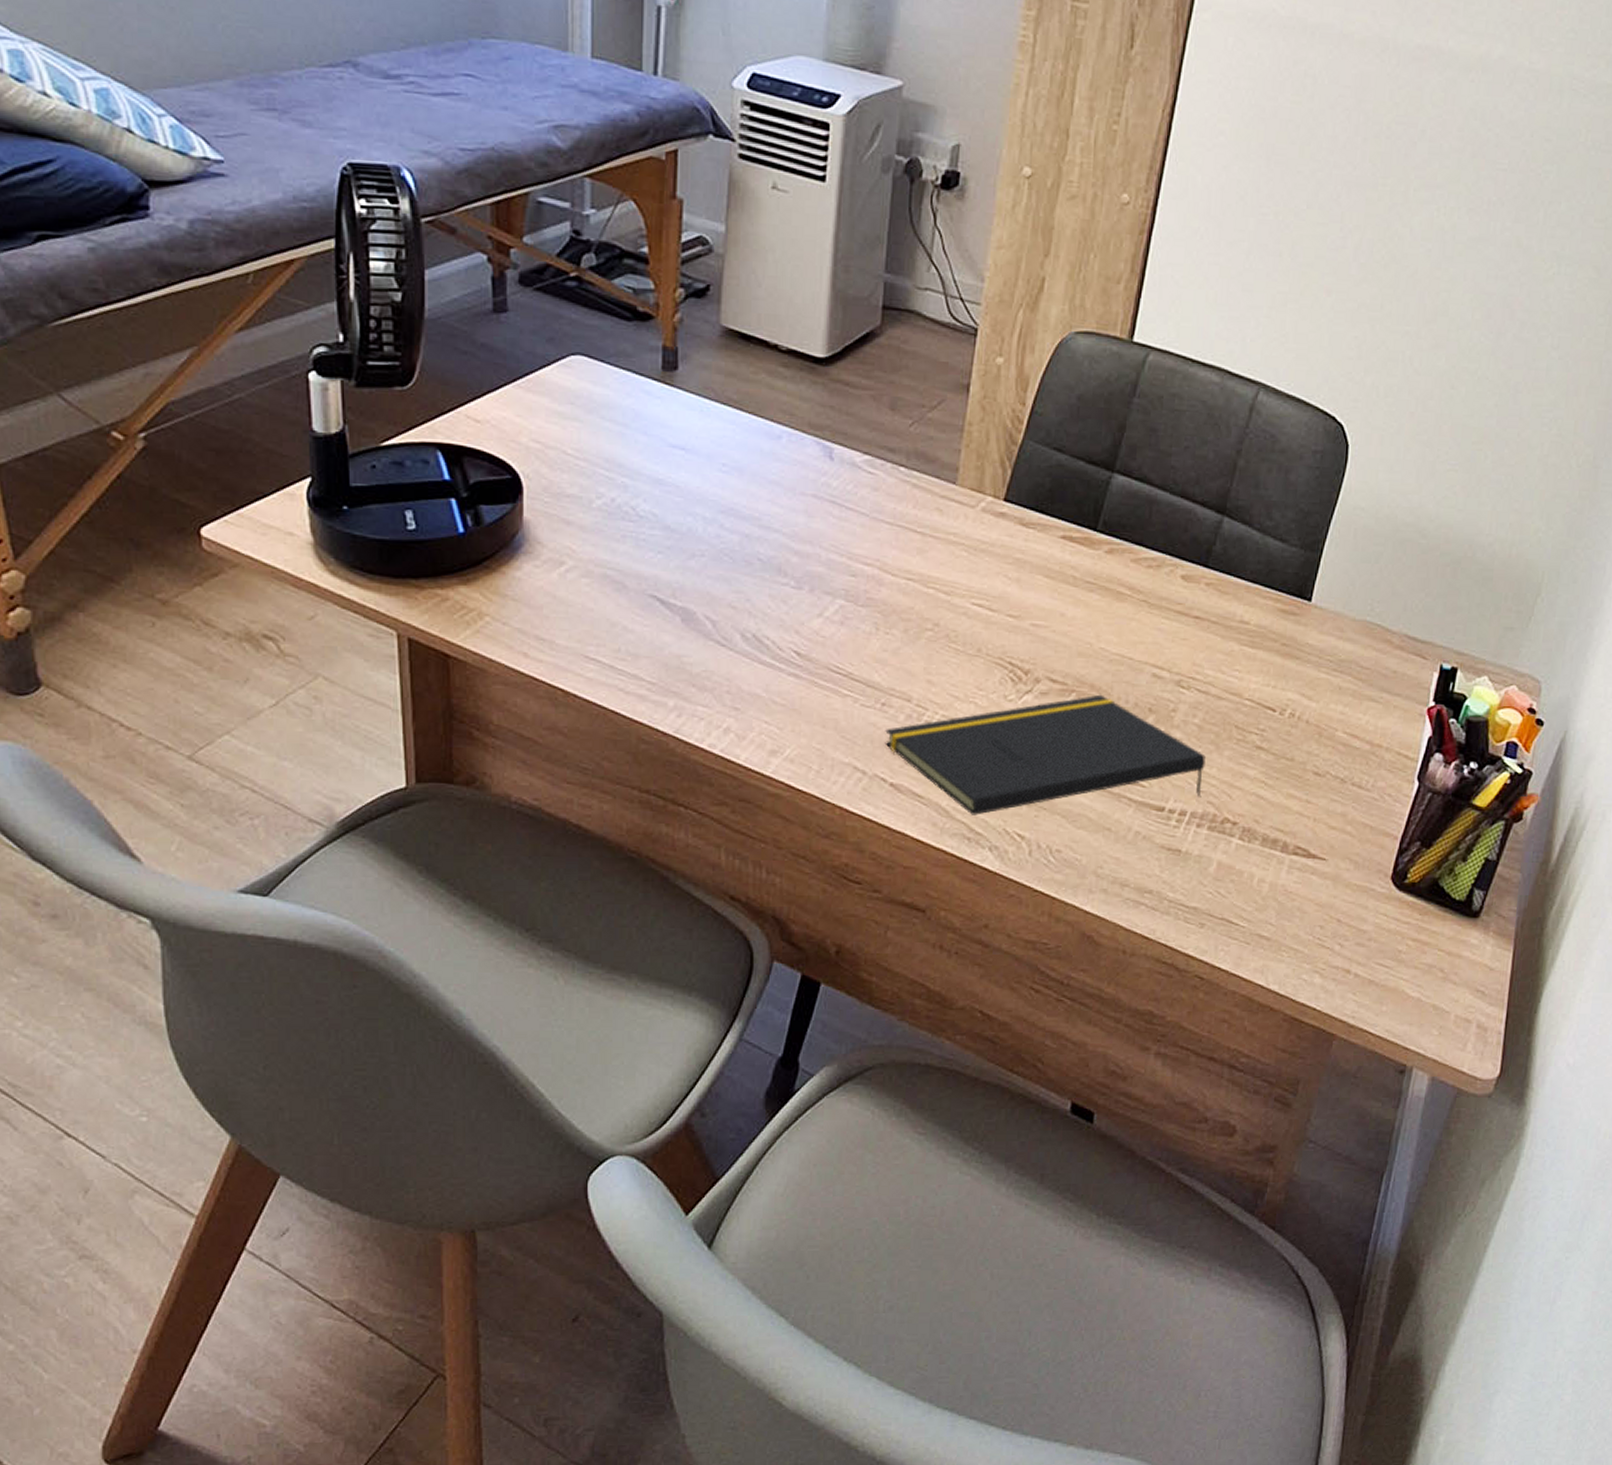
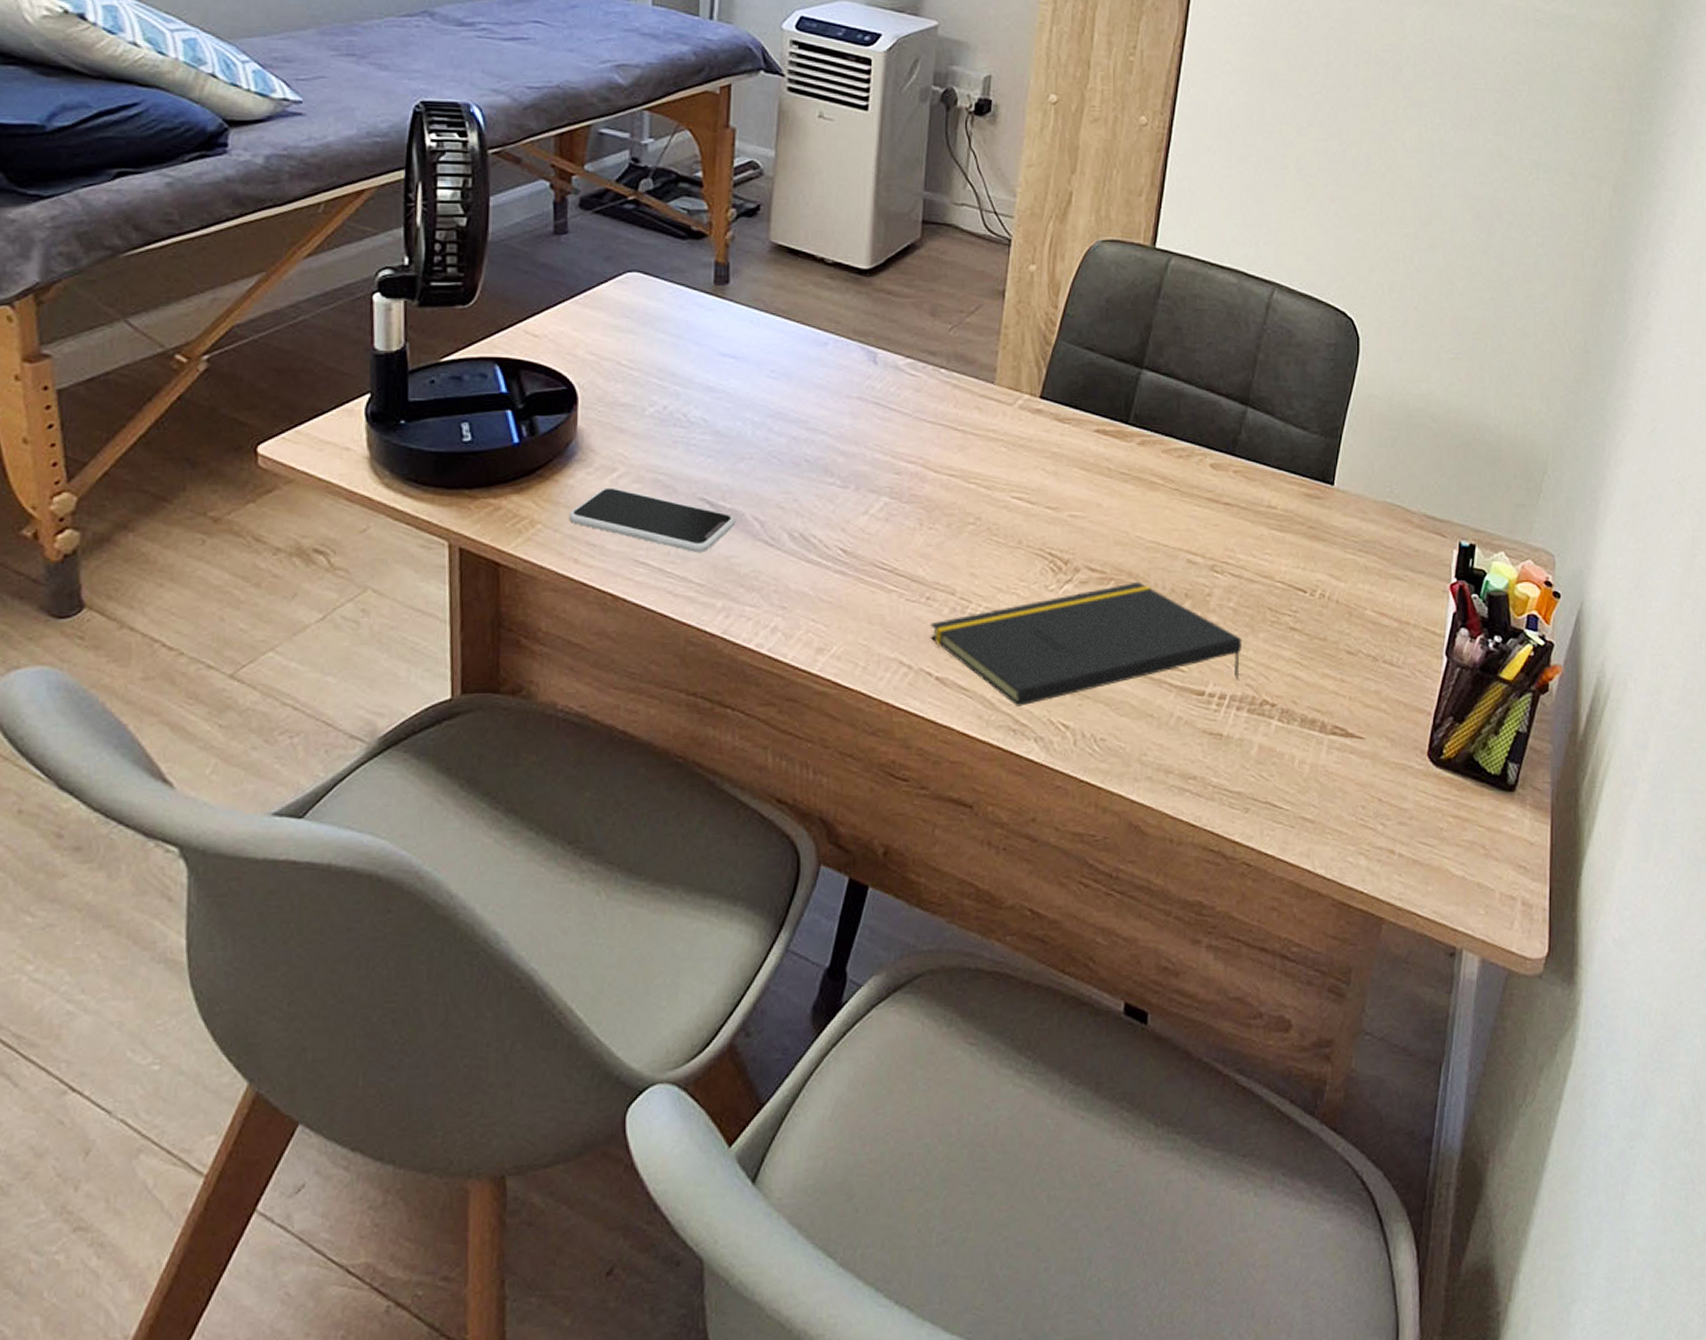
smartphone: none [516,581,686,650] -> present [568,487,735,552]

